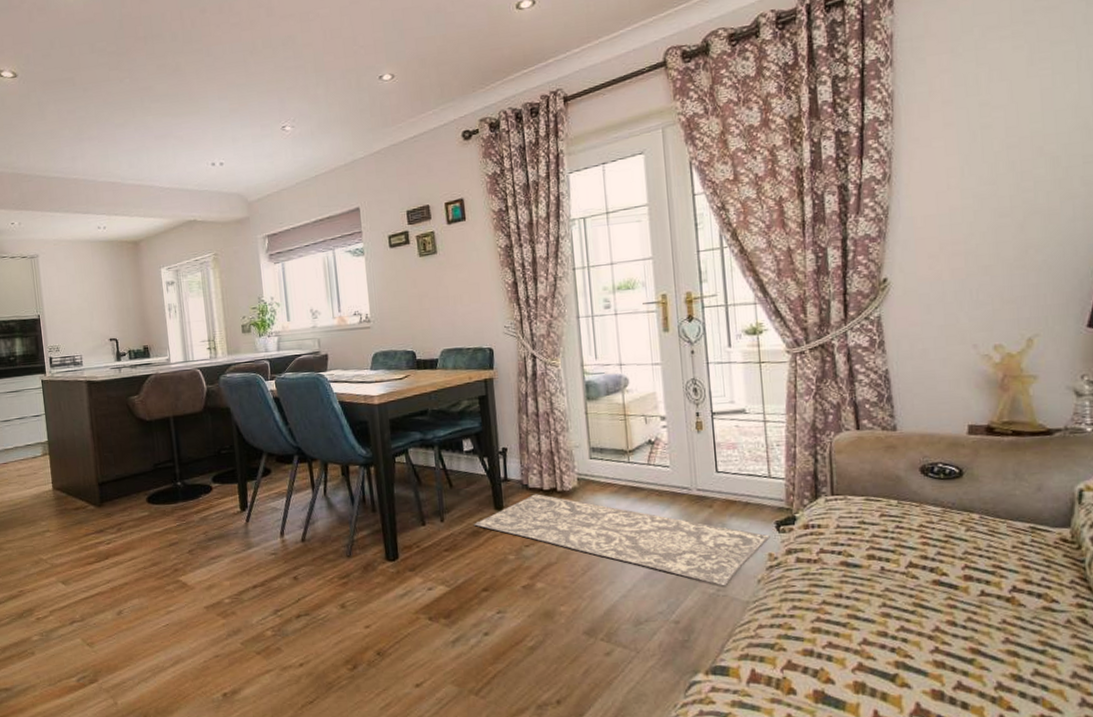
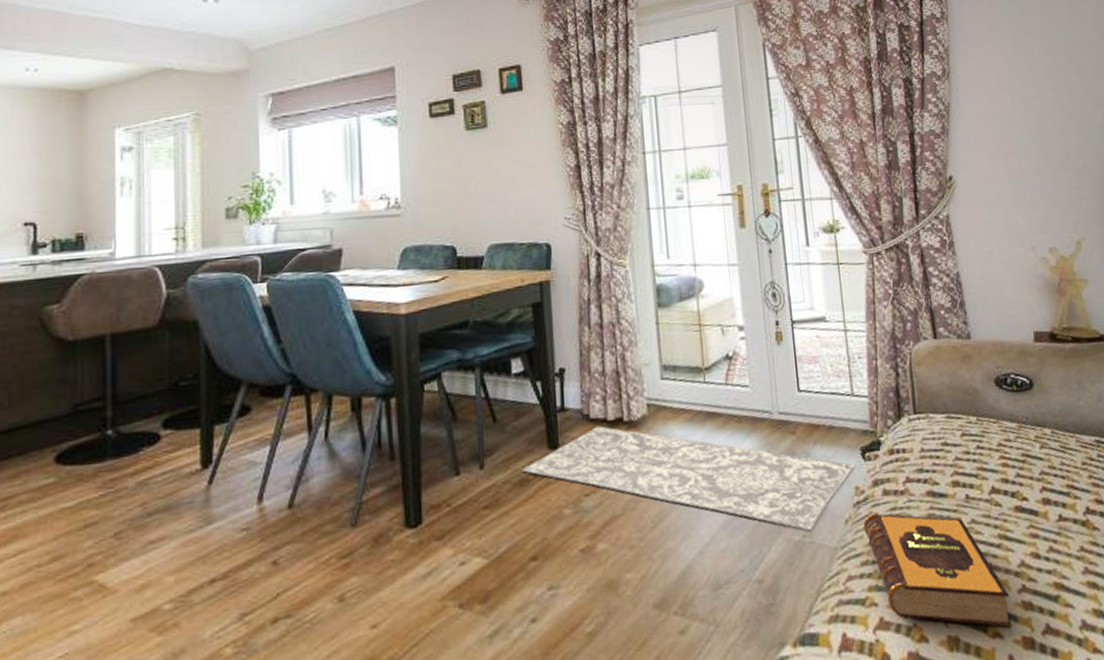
hardback book: none [775,576,922,681] -> present [863,513,1012,628]

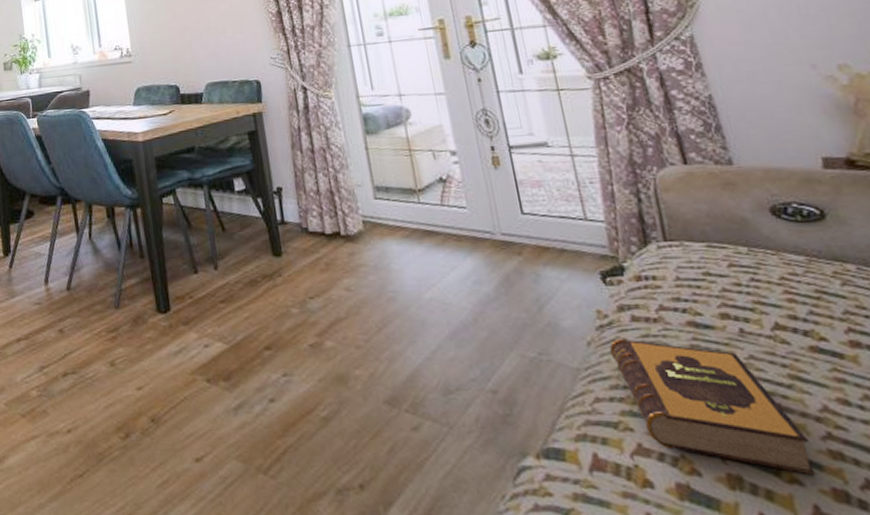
rug: present [522,426,856,532] -> none [251,238,596,351]

